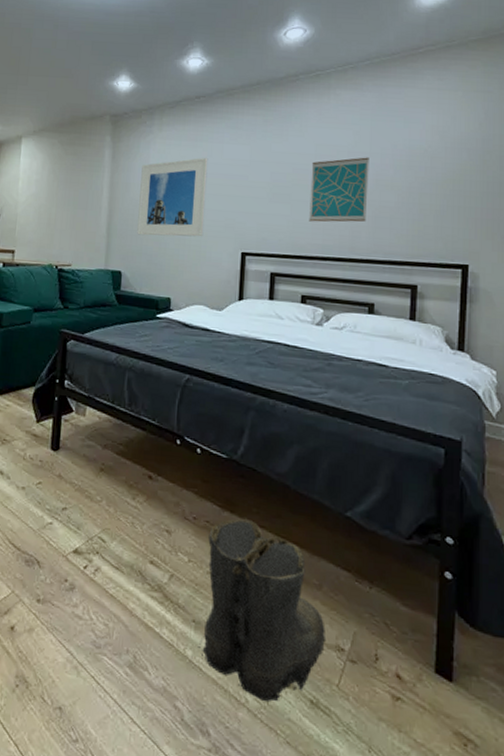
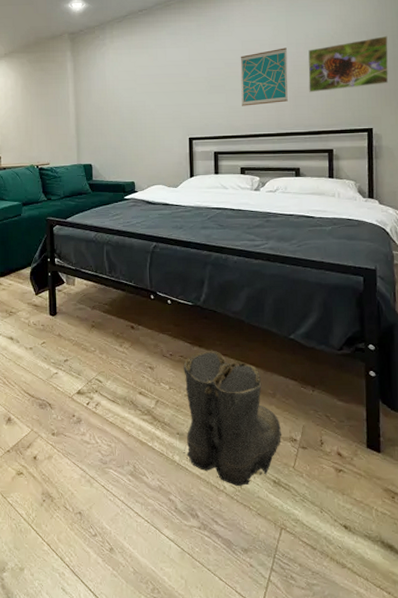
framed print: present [137,157,208,237] -> none [100,61,156,133]
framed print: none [393,155,494,215] -> present [308,36,389,93]

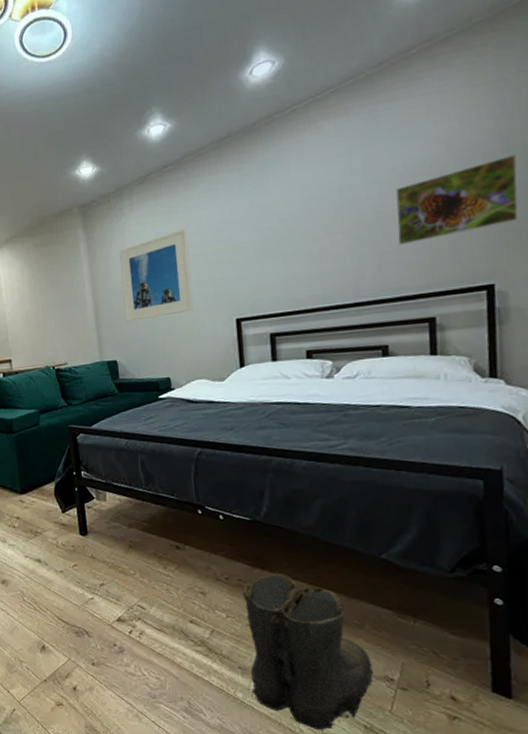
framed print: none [100,61,156,133] -> present [119,228,194,322]
wall art: present [240,47,288,106] -> none [300,189,369,273]

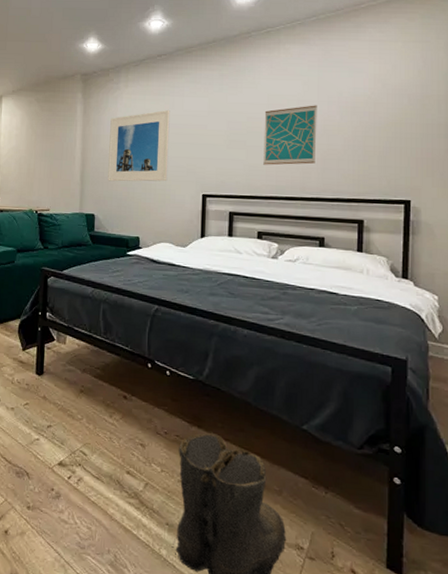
wall art: none [300,189,369,273] -> present [263,105,317,165]
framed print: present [396,155,518,246] -> none [340,100,433,156]

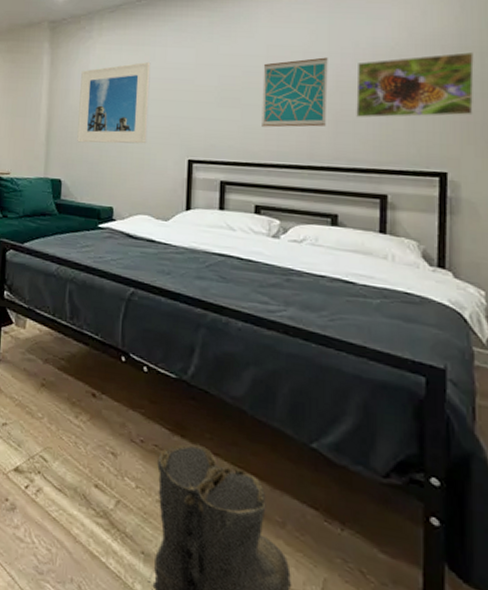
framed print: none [340,100,433,156] -> present [356,52,474,118]

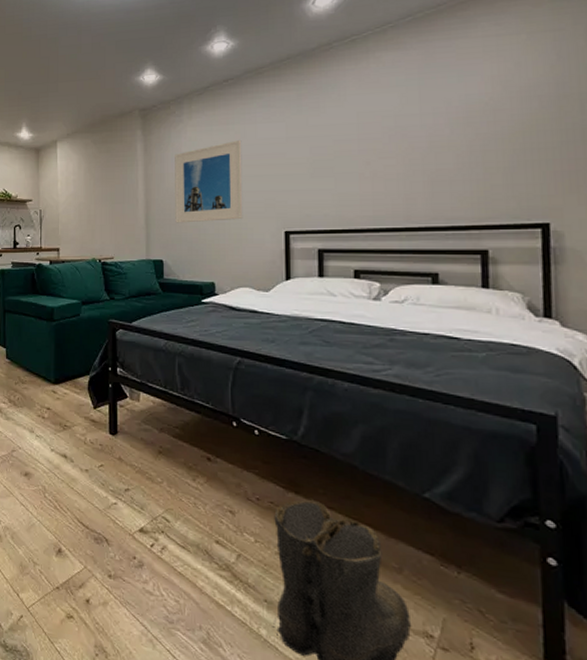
wall art: present [262,57,328,128] -> none [354,119,422,193]
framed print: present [356,52,474,118] -> none [450,100,575,177]

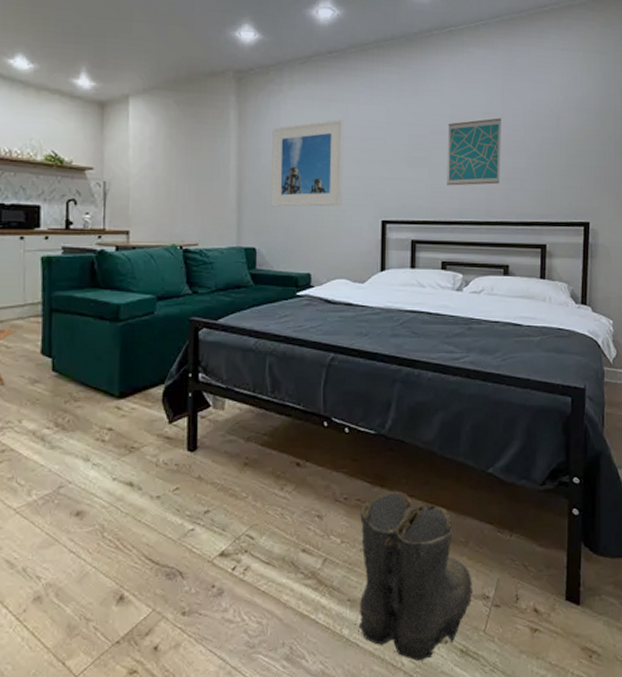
wall art: none [354,119,422,193] -> present [447,118,502,186]

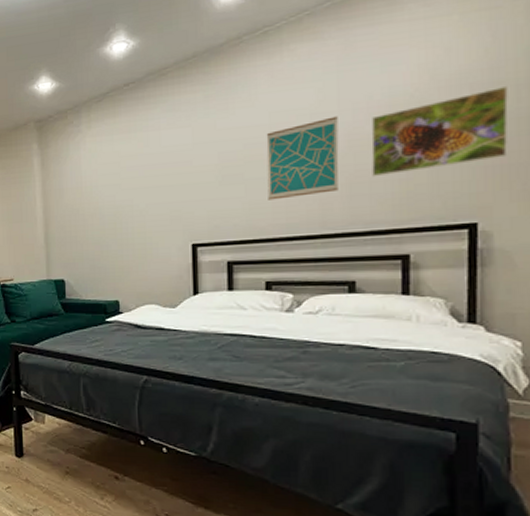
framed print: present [271,119,344,207] -> none [74,148,148,241]
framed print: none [524,116,610,176] -> present [371,87,509,177]

